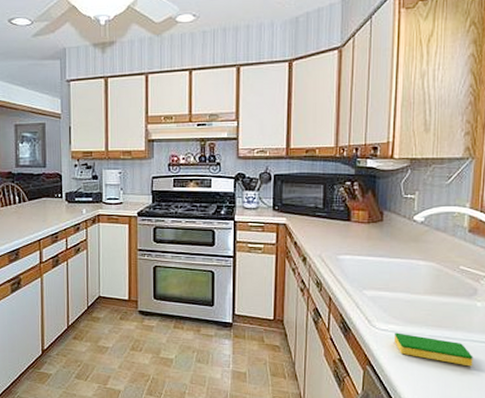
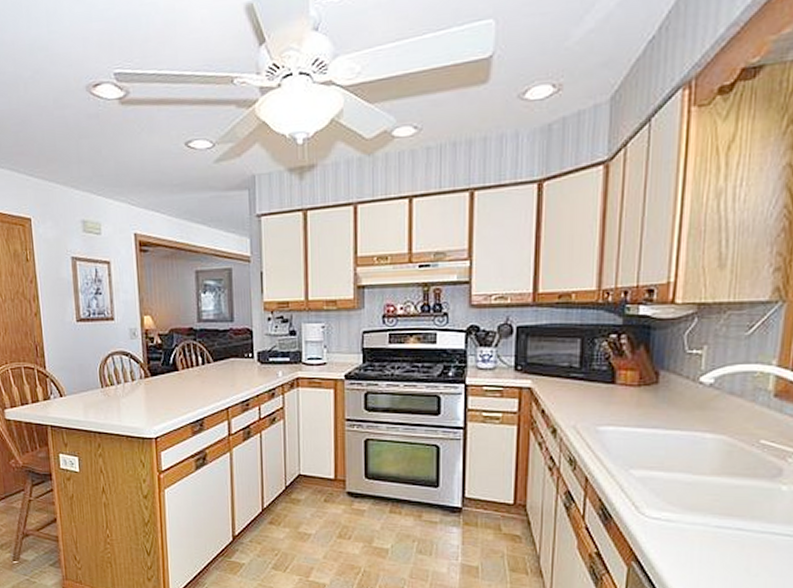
dish sponge: present [395,332,473,367] -> none [669,522,774,565]

